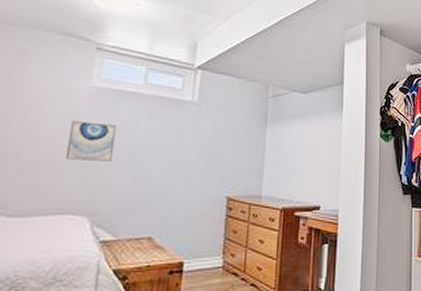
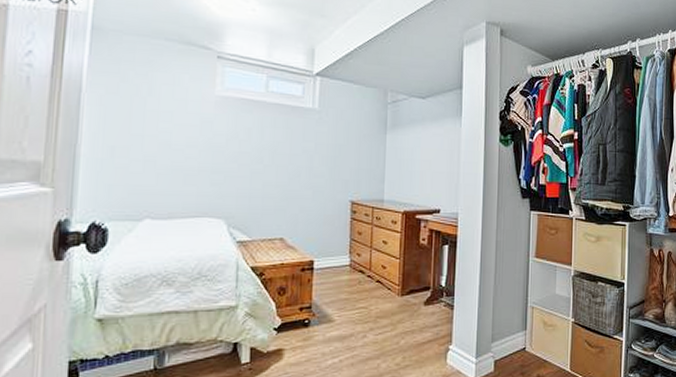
wall art: present [65,121,118,161] -> none [198,129,244,168]

